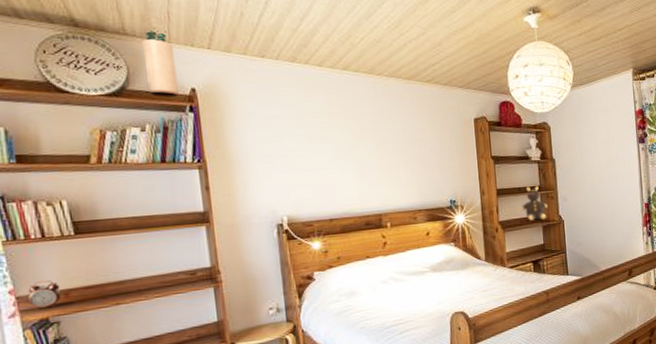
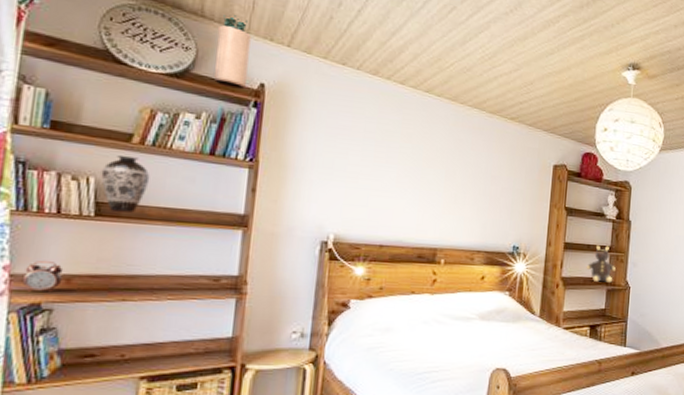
decorative vase: none [70,176,115,228] -> present [100,156,150,213]

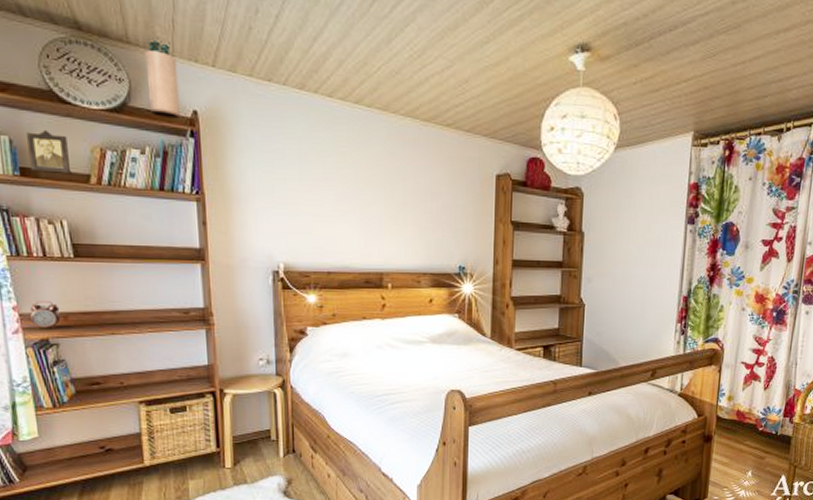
photo frame: none [64,86,115,133] -> present [27,129,72,175]
decorative vase: present [100,156,150,213] -> none [70,198,113,252]
teddy bear: present [586,245,616,283] -> none [536,261,568,302]

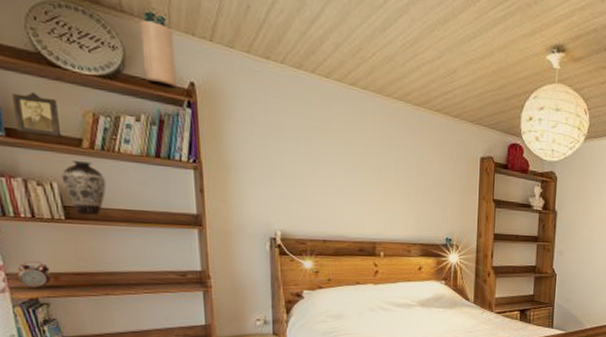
decorative vase: none [70,198,113,252] -> present [61,161,107,215]

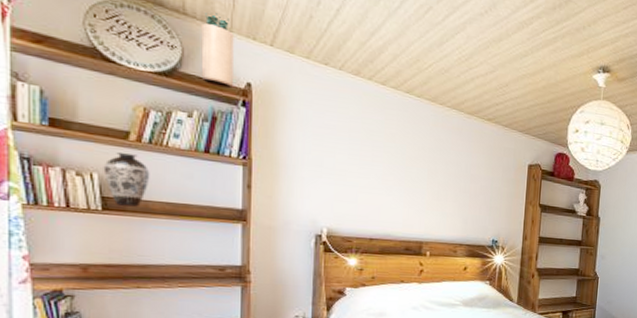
photo frame: present [12,91,62,138] -> none [62,84,109,130]
alarm clock: present [17,260,51,289] -> none [42,250,79,281]

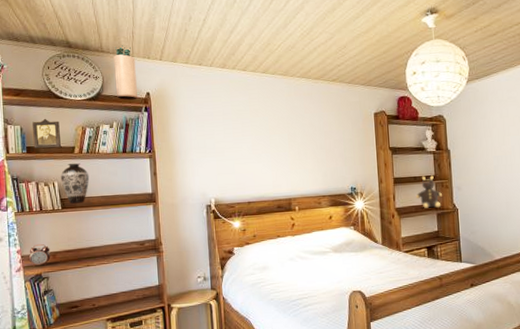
alarm clock: none [42,250,79,281] -> present [28,243,51,267]
photo frame: none [62,84,109,130] -> present [32,118,62,149]
teddy bear: none [559,239,586,274] -> present [415,175,442,209]

